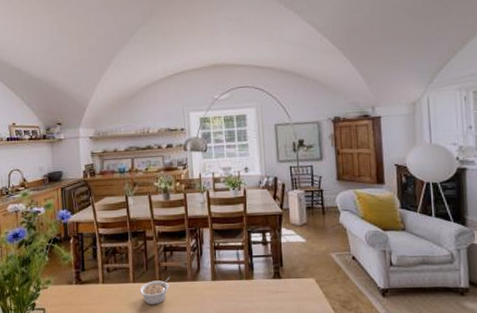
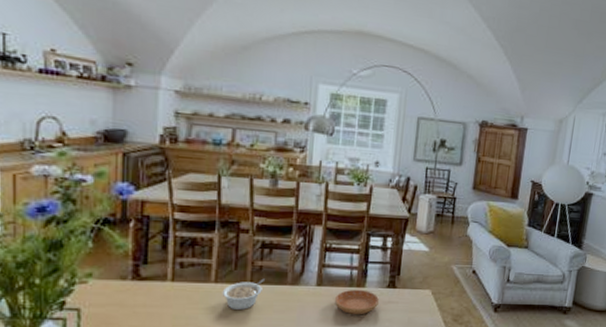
saucer: none [228,281,269,305] -> present [334,289,380,315]

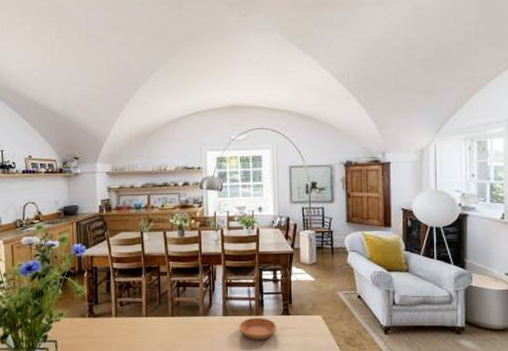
legume: present [222,278,265,310] -> none [151,311,182,338]

